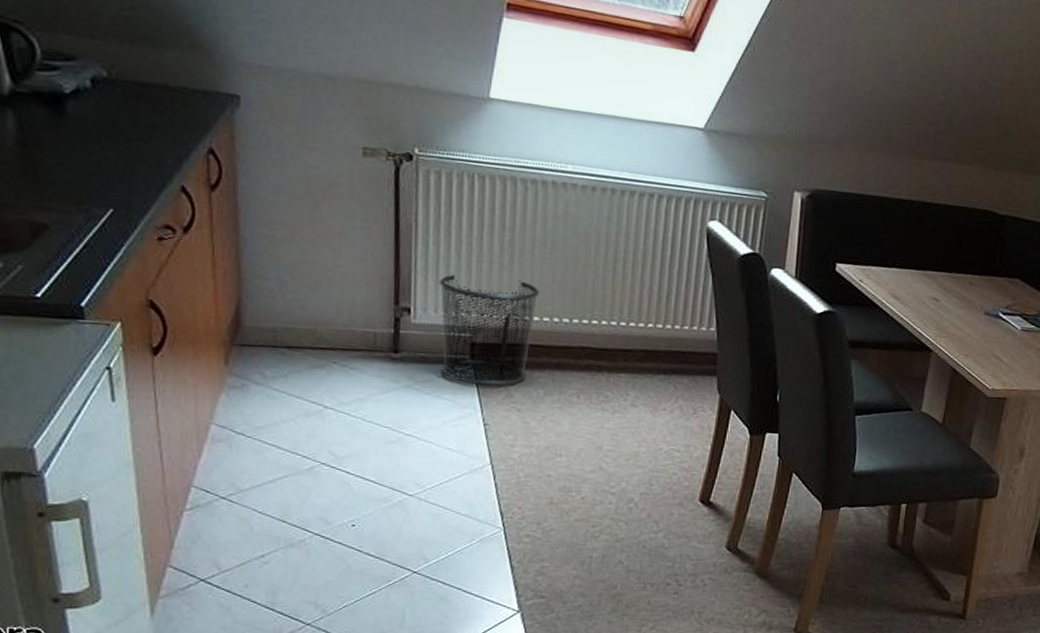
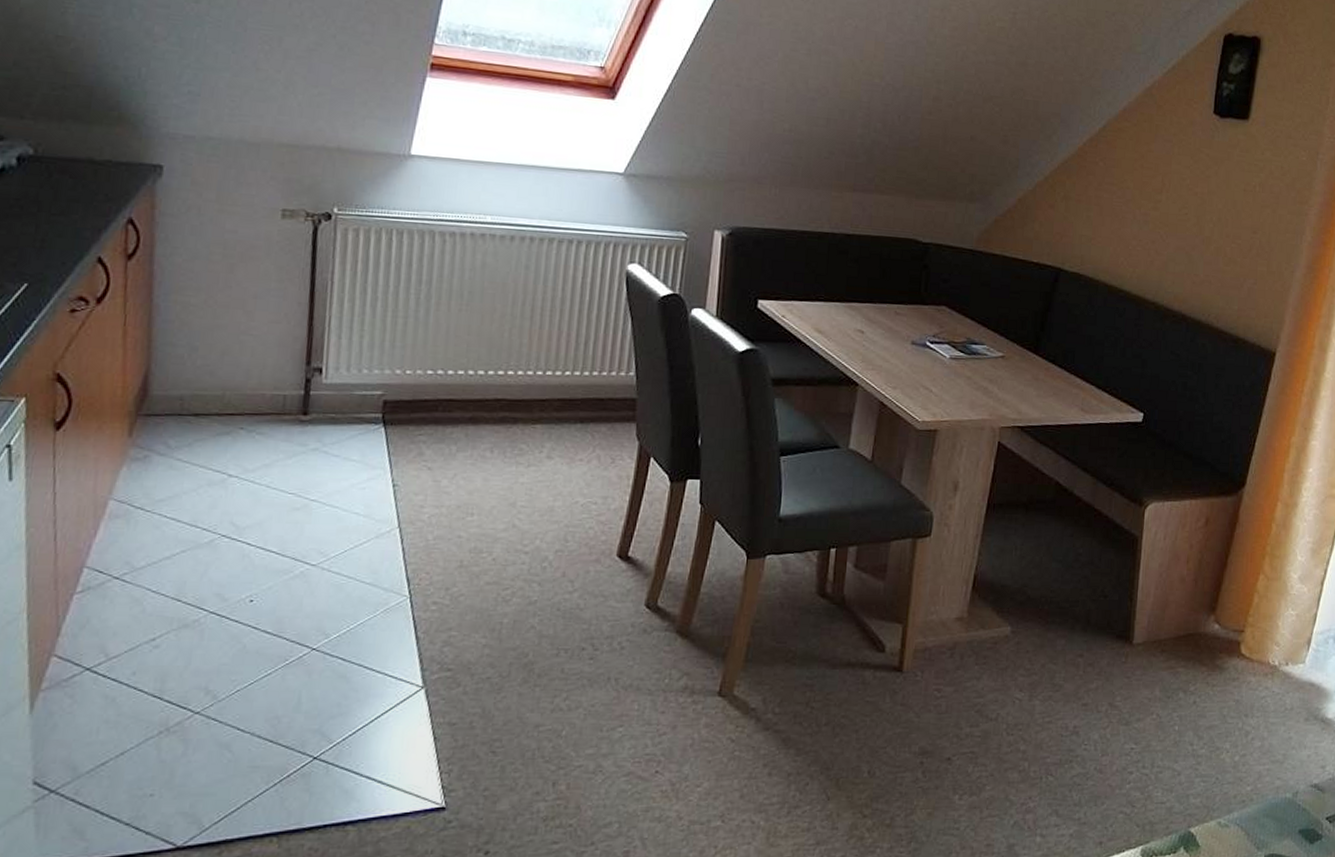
trash can: present [439,274,539,386] -> none [351,331,455,445]

